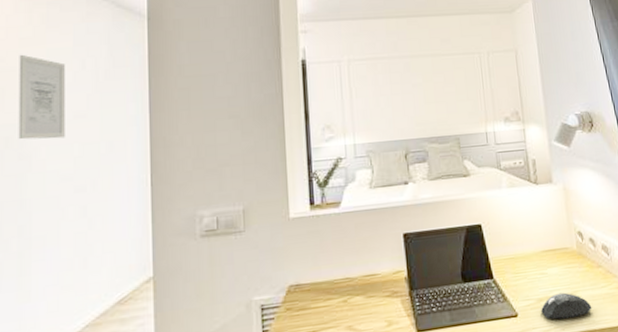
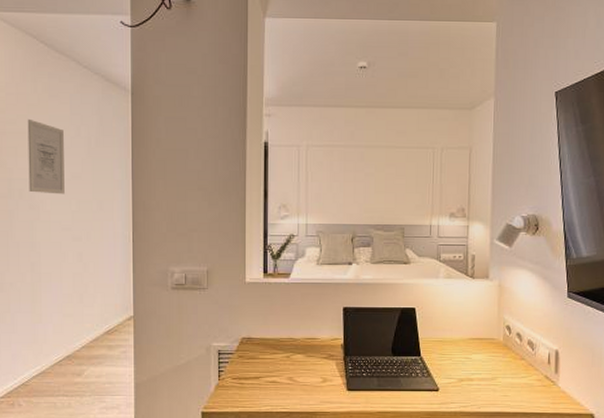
mouse: present [540,292,592,320] -> none [460,377,510,399]

